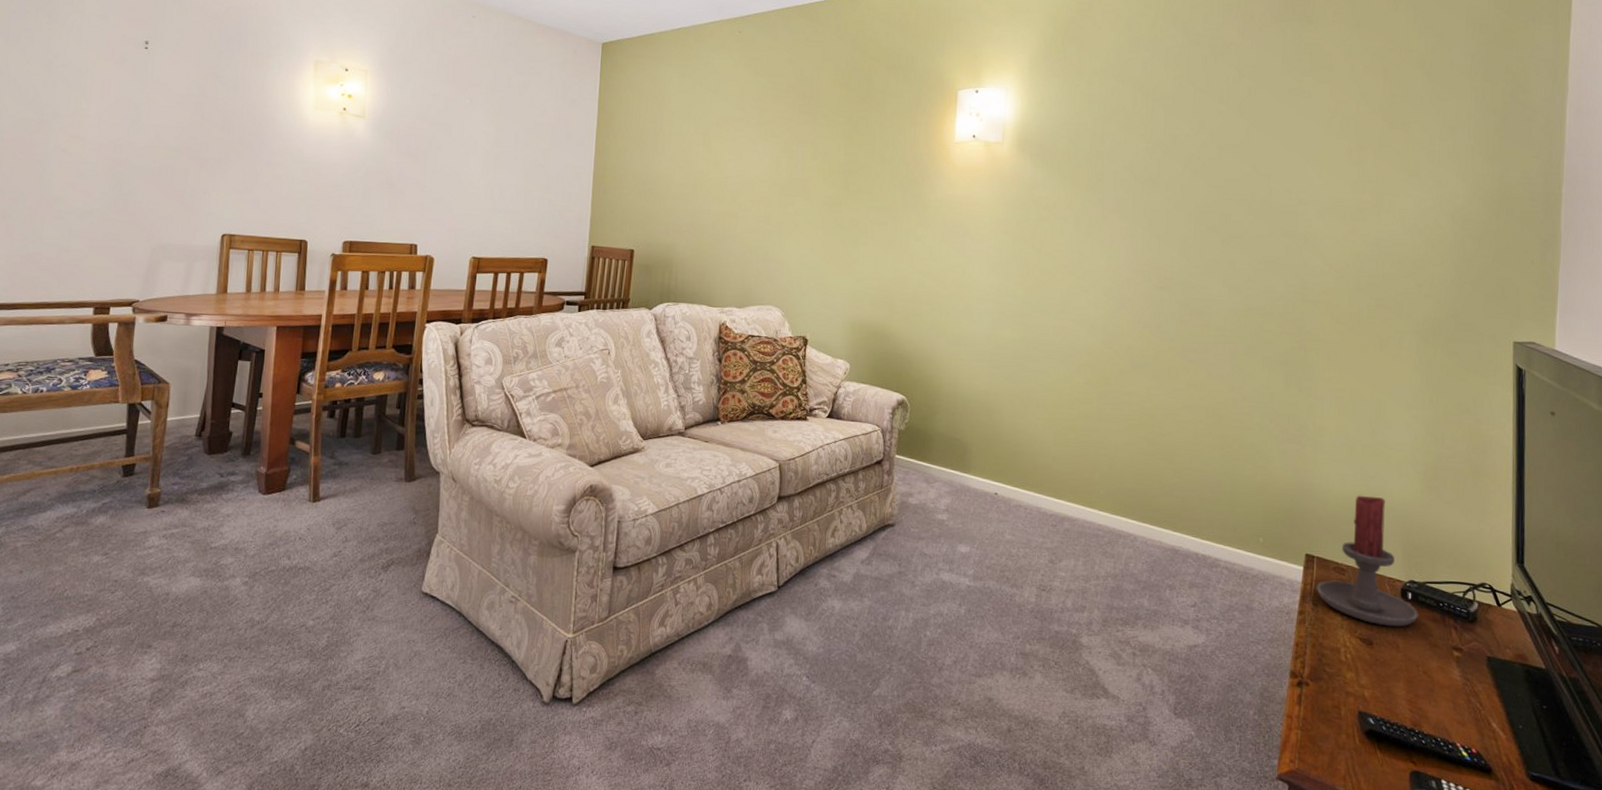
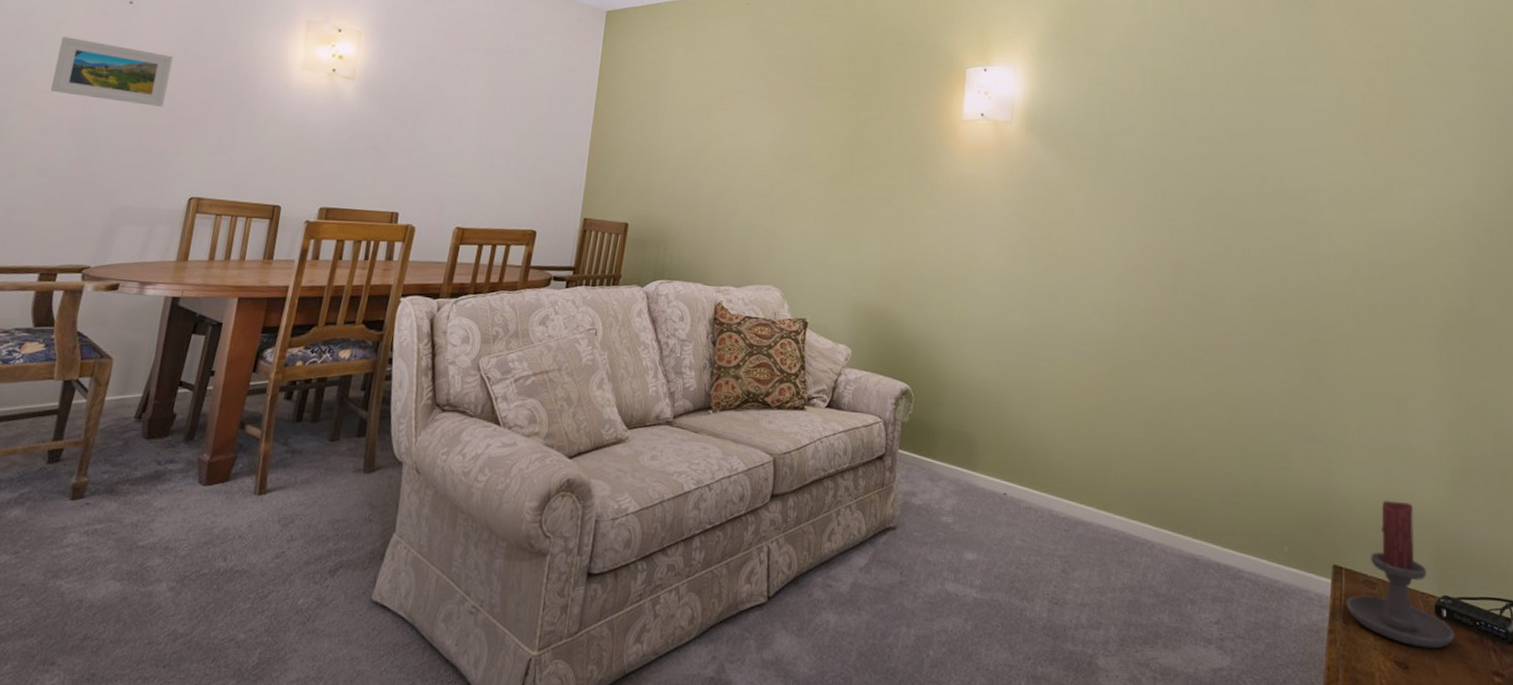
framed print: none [81,83,192,149] -> present [50,36,173,107]

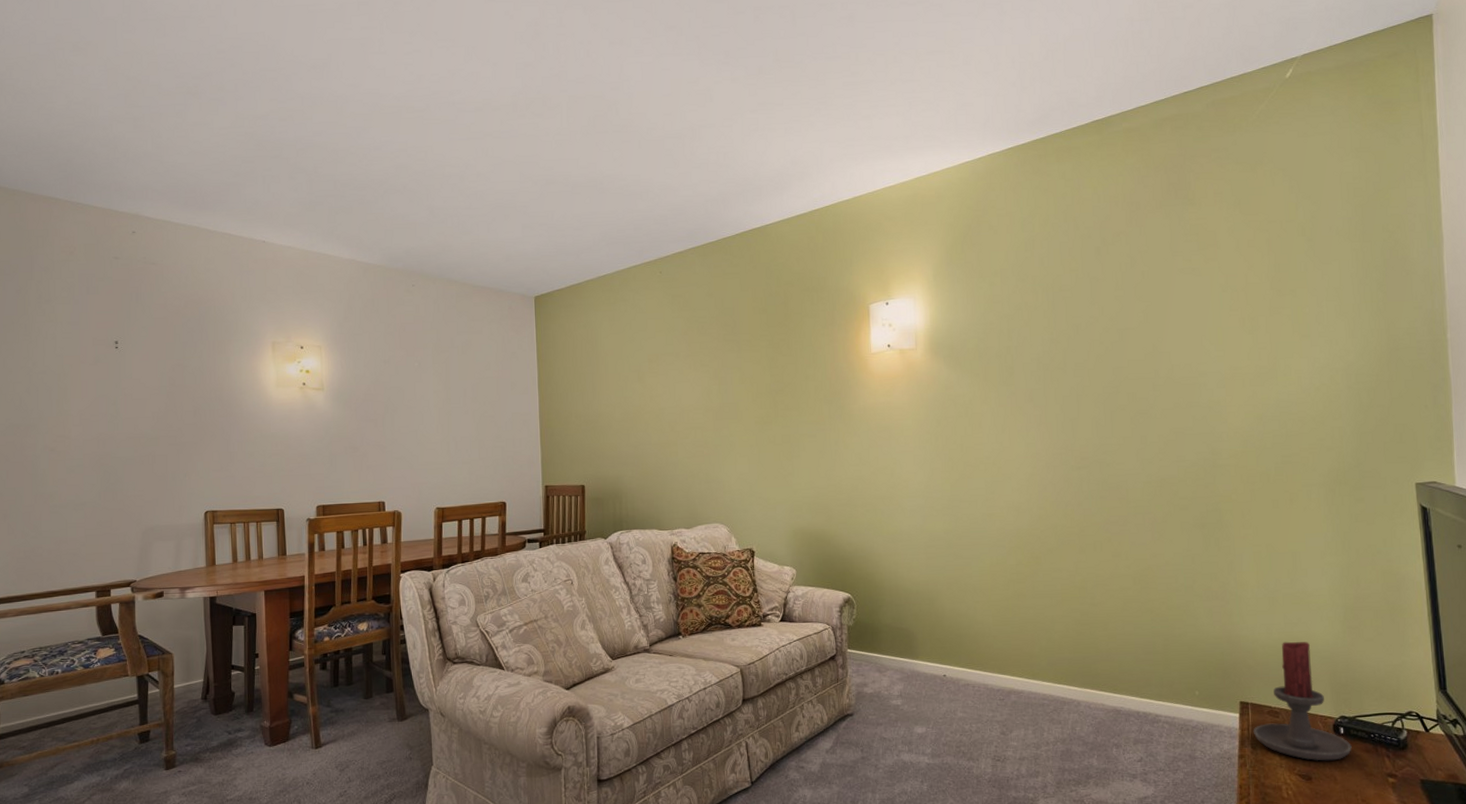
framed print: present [50,36,173,107] -> none [65,385,166,437]

